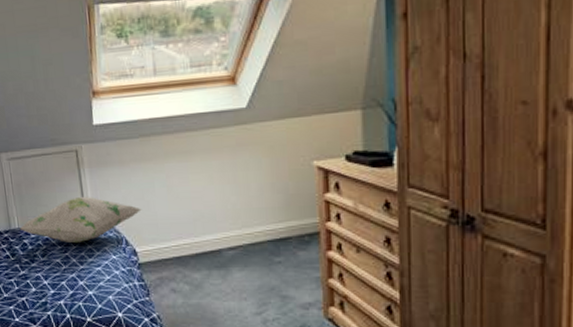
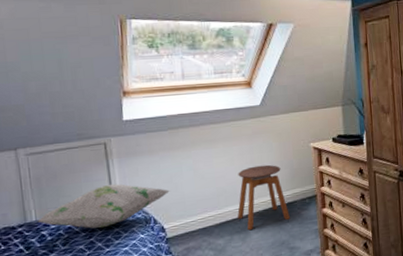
stool: none [216,186,282,267] -> present [237,164,290,231]

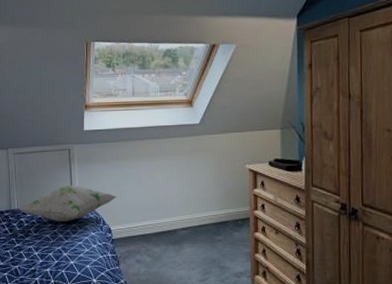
stool: present [237,164,290,231] -> none [172,182,222,244]

